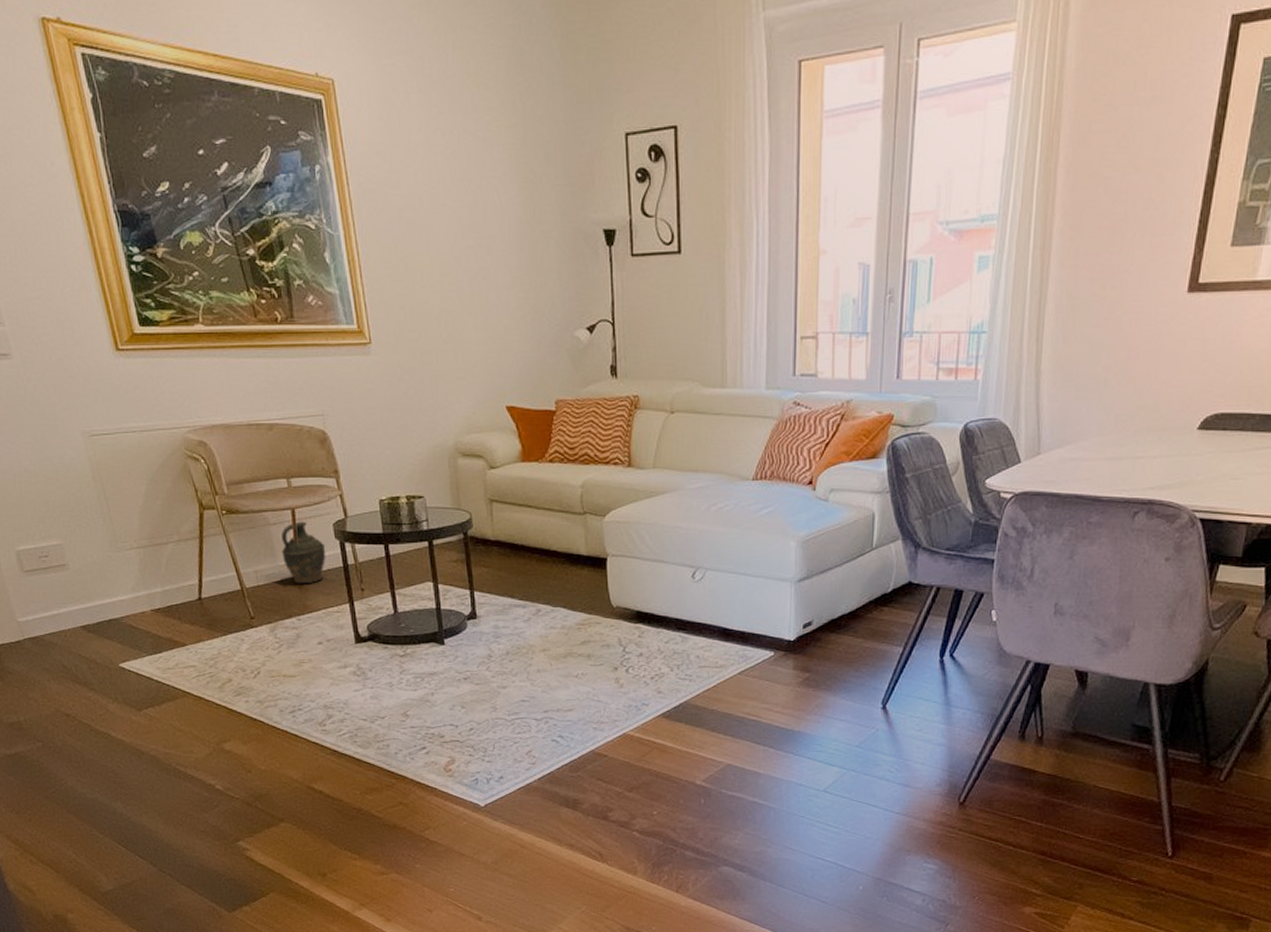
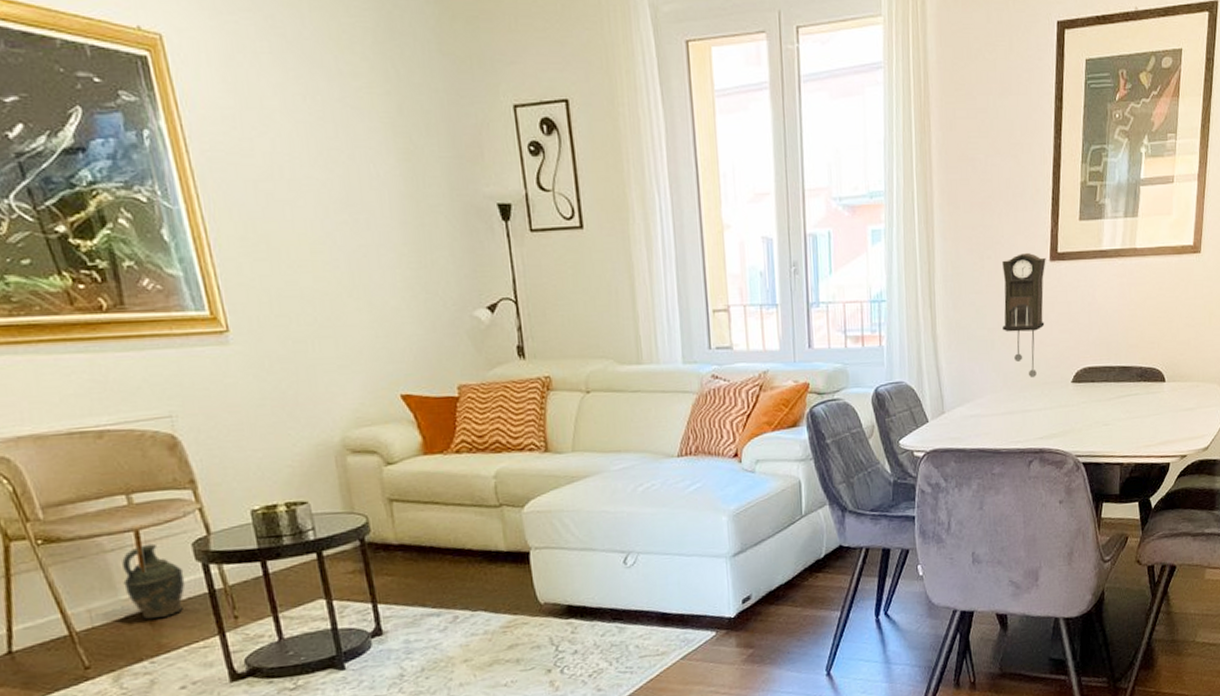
pendulum clock: none [1120,283,1183,422] -> present [1002,253,1046,378]

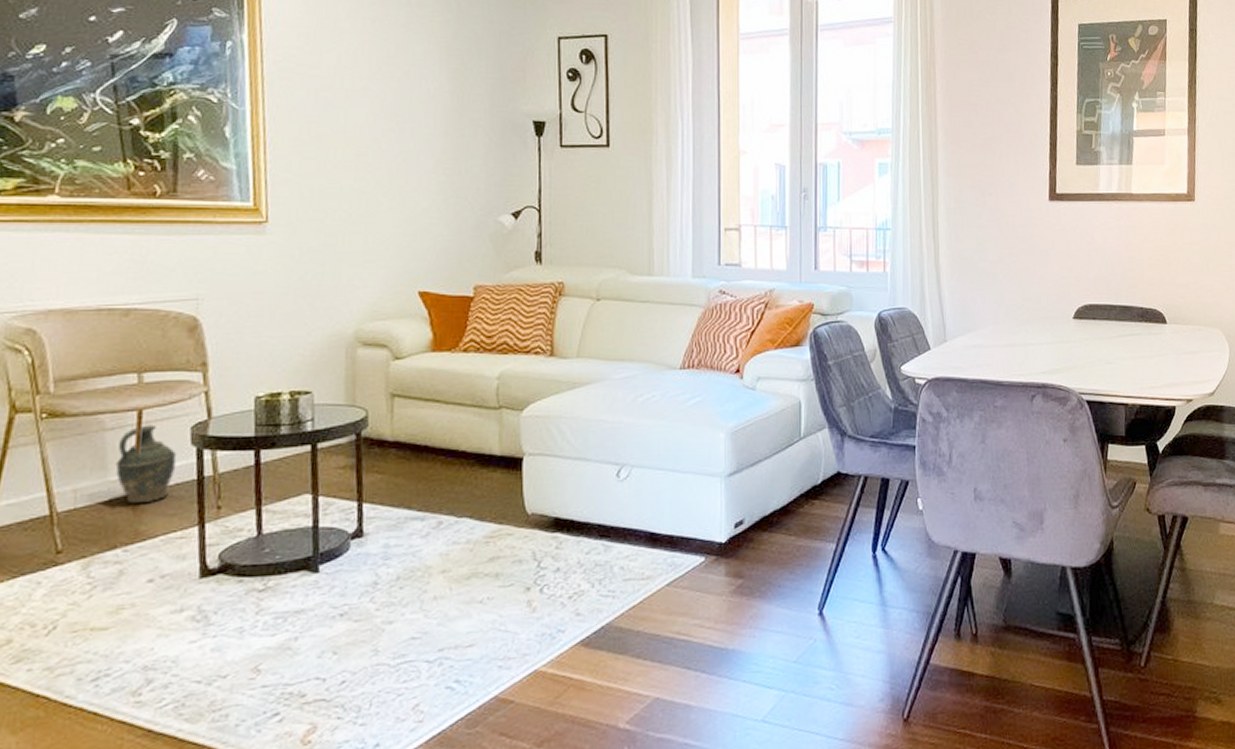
pendulum clock: present [1002,253,1046,378] -> none [1003,192,1045,312]

